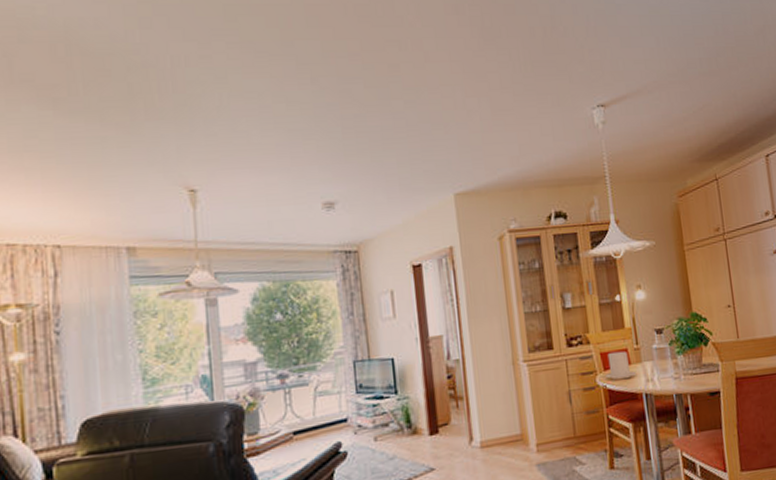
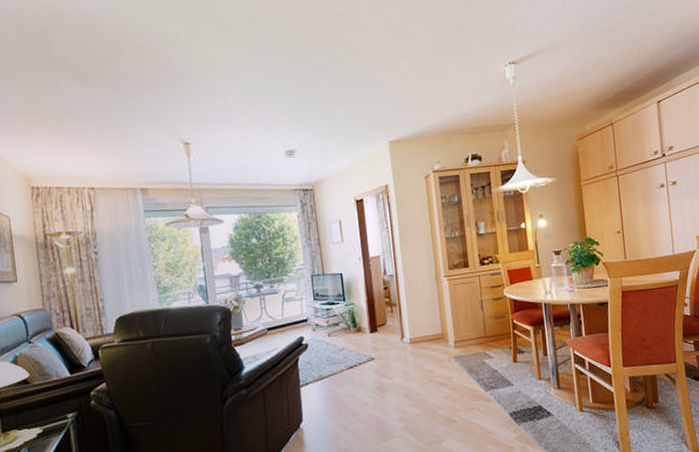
candle: present [605,351,637,381] -> none [511,268,538,293]

